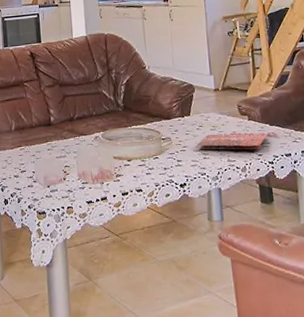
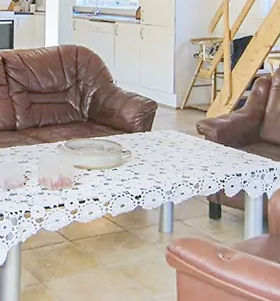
cover: present [197,132,278,150] -> none [154,150,231,168]

